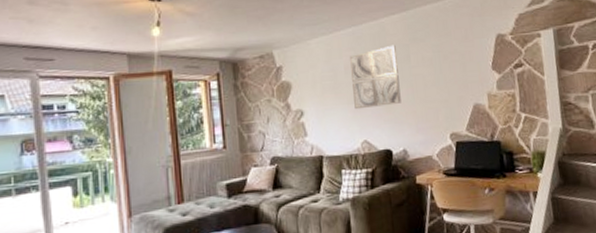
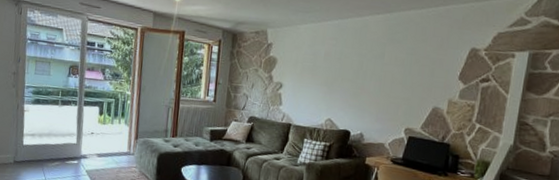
wall art: present [350,44,401,110] -> none [326,41,374,94]

